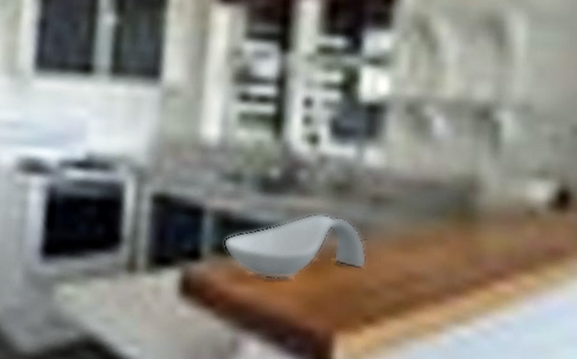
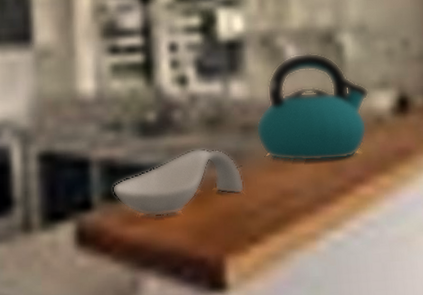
kettle: none [387,127,525,250] -> present [255,53,369,162]

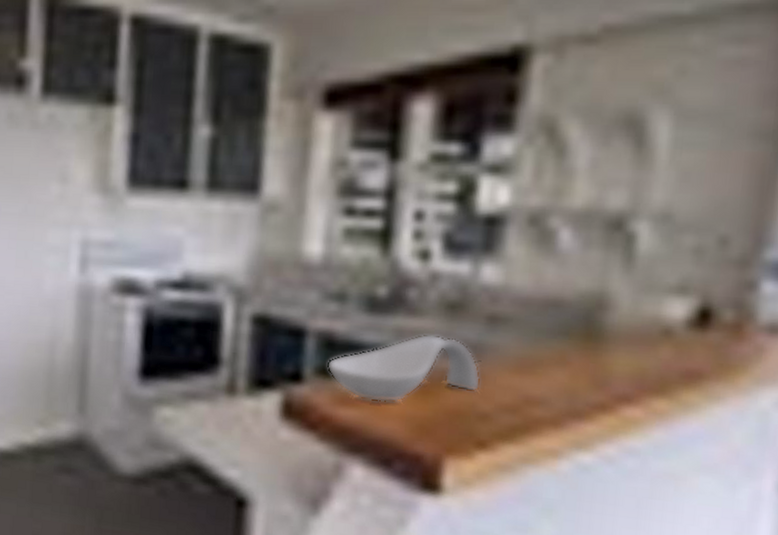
kettle: present [255,53,369,162] -> none [504,239,661,372]

